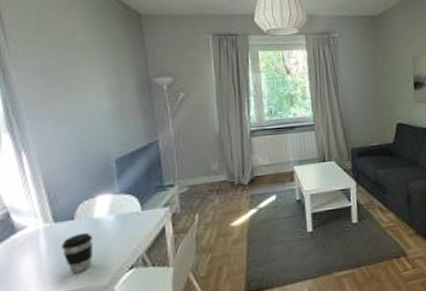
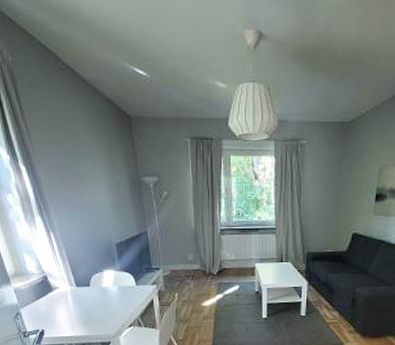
coffee cup: present [61,232,92,274] -> none [82,296,104,325]

